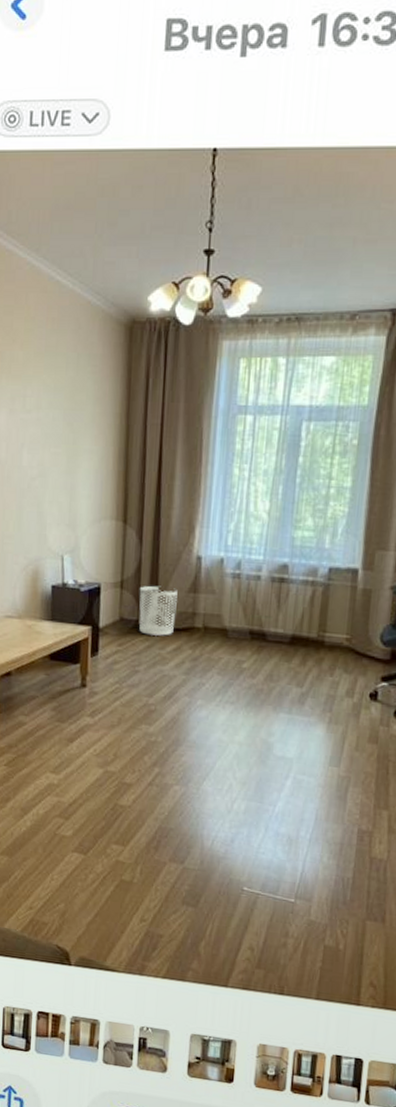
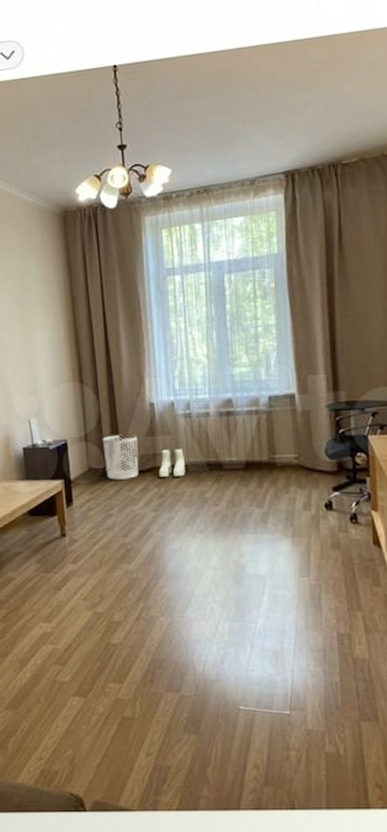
boots: none [195,608,226,642] -> present [158,448,186,478]

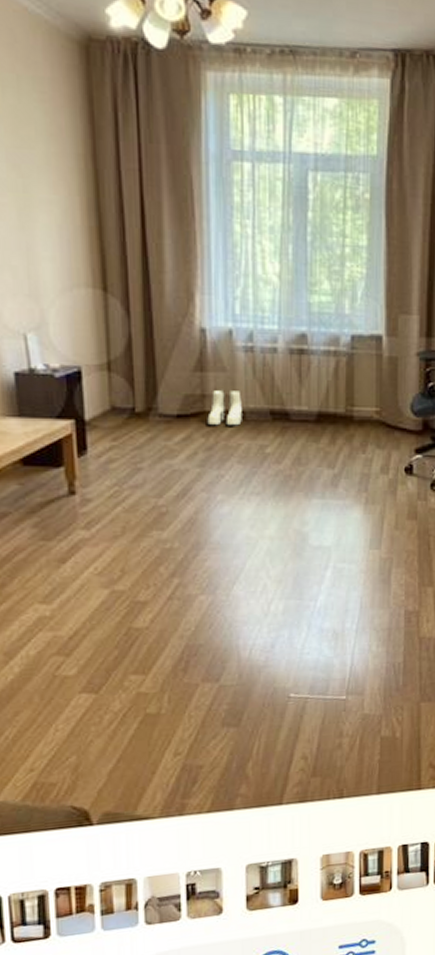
waste bin: present [102,434,139,480] -> none [132,365,181,425]

